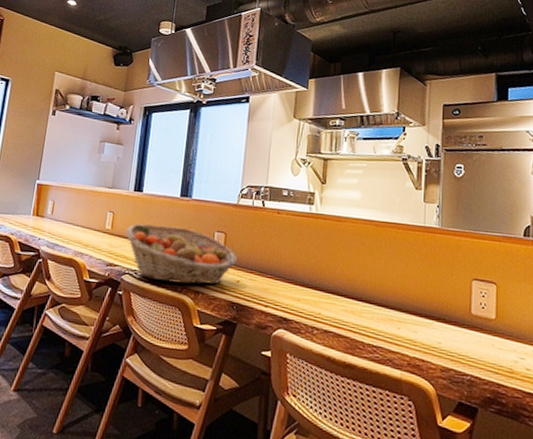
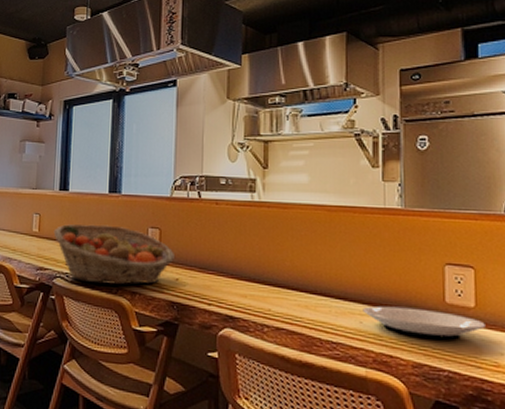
plate: none [401,314,503,348] -> present [363,305,485,340]

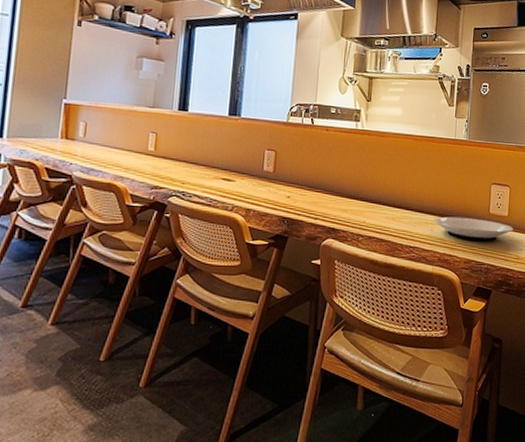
fruit basket: present [53,224,176,285] -> none [170,144,289,203]

